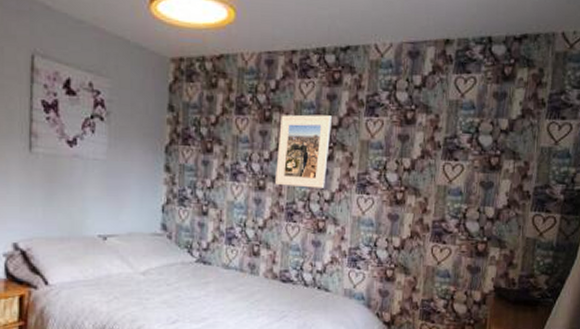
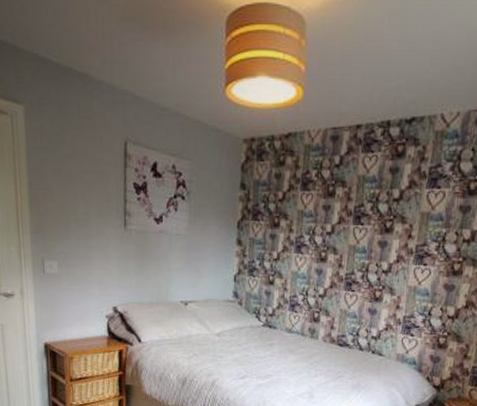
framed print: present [276,114,332,188] -> none [336,188,393,259]

